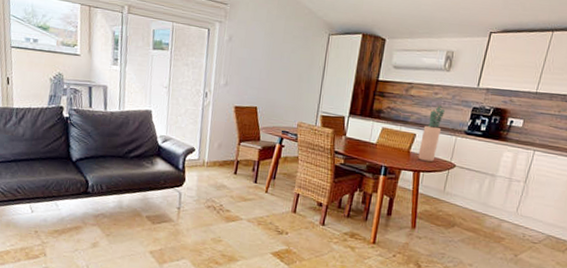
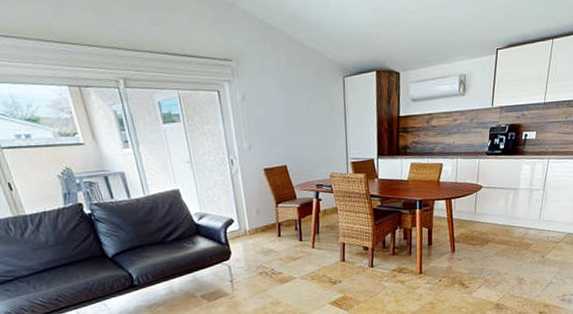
vase: present [418,103,445,163] -> none [447,129,466,189]

